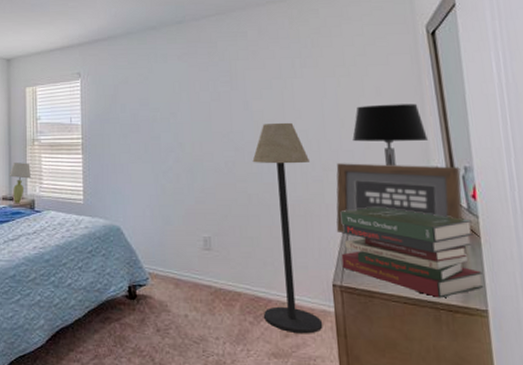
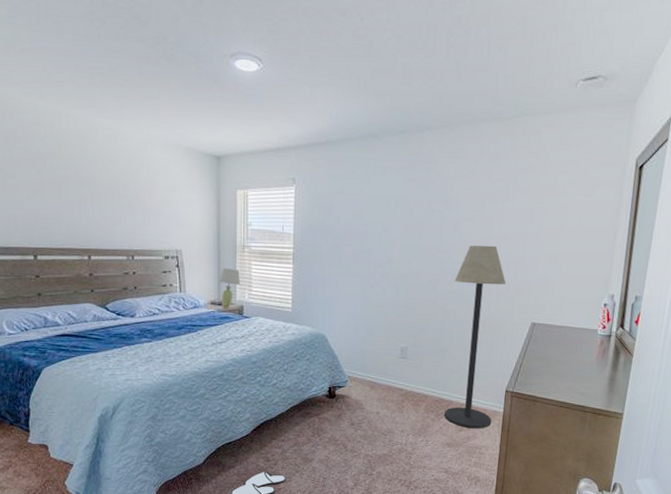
picture frame: present [336,163,463,234] -> none [517,287,632,349]
books: present [340,206,484,299] -> none [516,326,629,404]
table lamp: present [352,104,429,167] -> none [547,234,613,292]

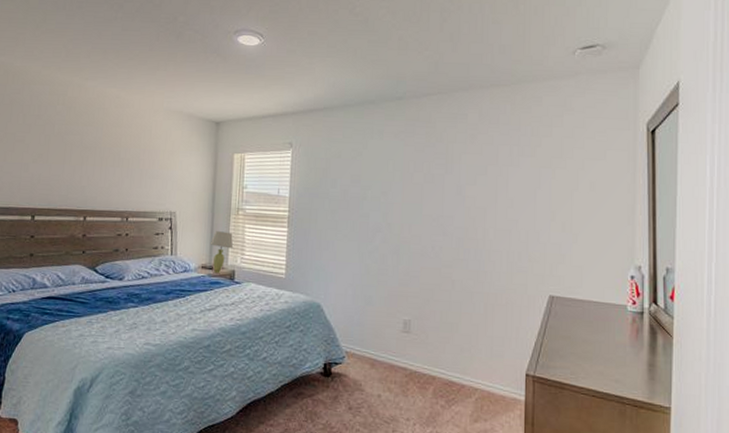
floor lamp: present [444,245,507,429] -> none [456,210,518,420]

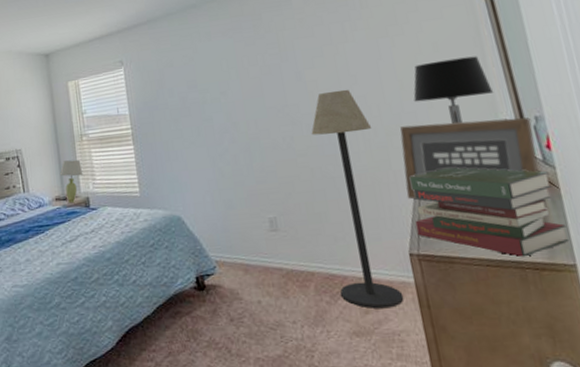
floor lamp: none [456,210,518,420] -> present [311,89,405,309]
picture frame: none [535,255,662,326] -> present [400,117,539,200]
books: none [537,300,670,394] -> present [409,167,570,258]
table lamp: none [561,199,636,263] -> present [413,56,494,124]

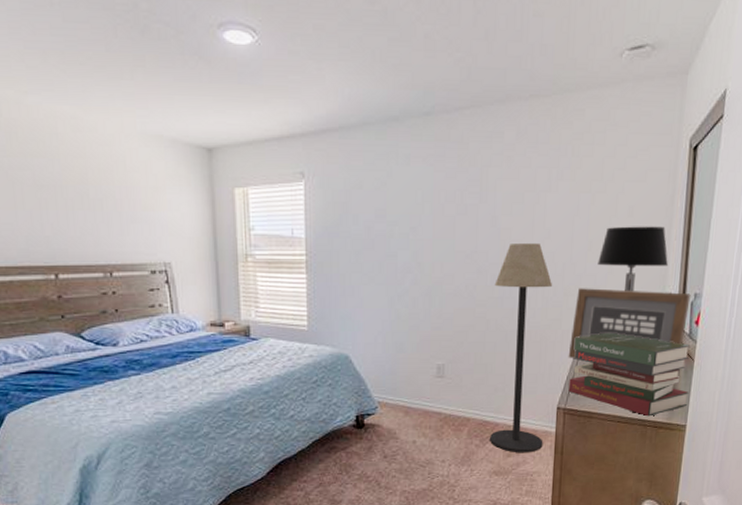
table lamp: present [59,159,84,204] -> none [217,282,245,331]

